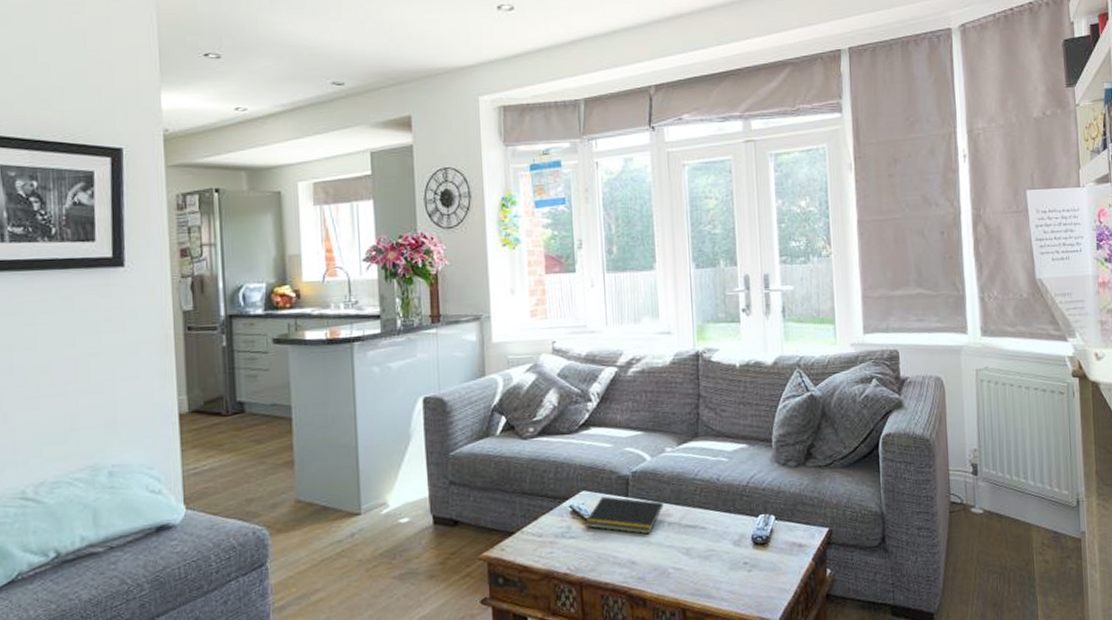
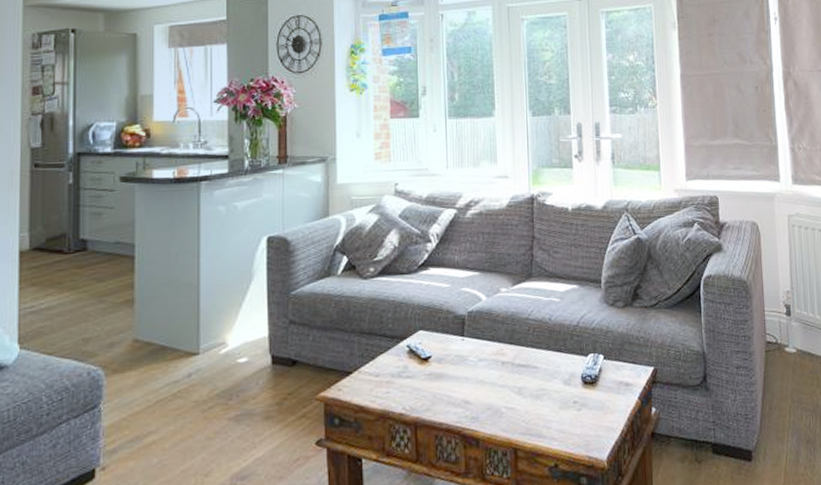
notepad: present [585,496,664,535] -> none [422,336,498,374]

